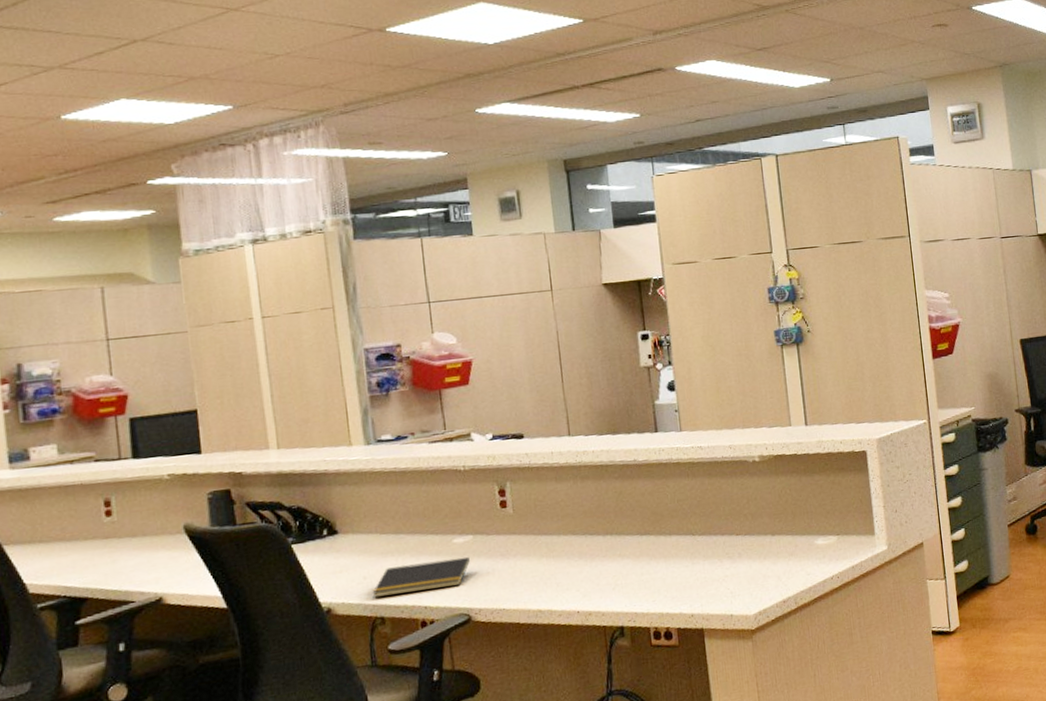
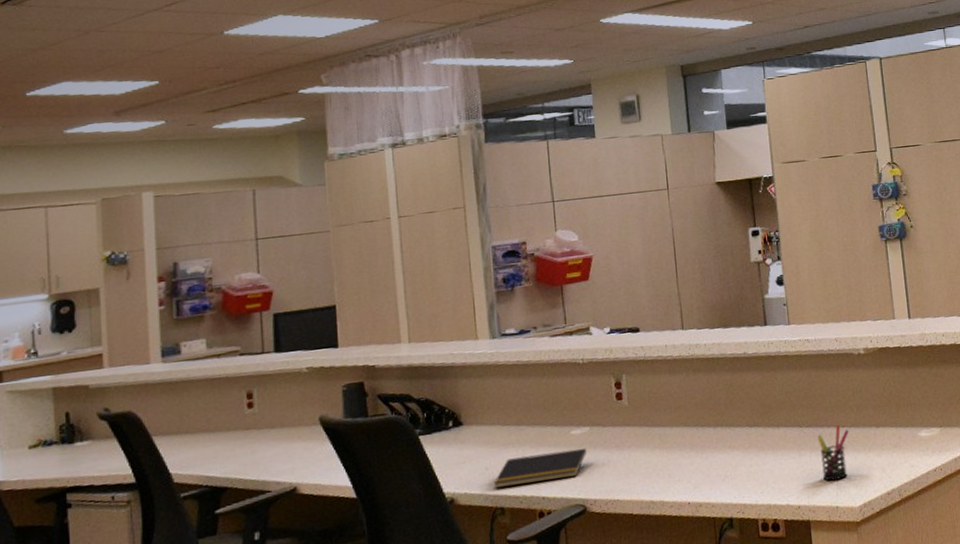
pen holder: none [710,534,744,589] -> present [817,425,849,481]

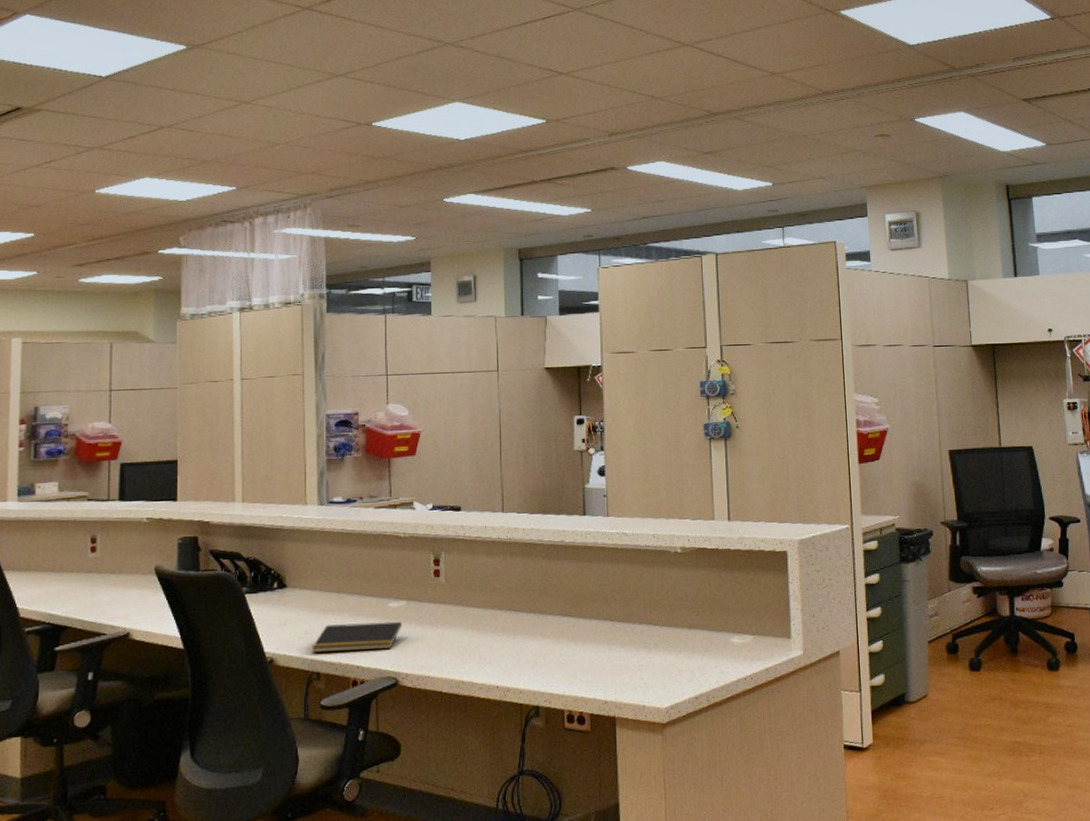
pen holder: present [817,425,849,481] -> none [628,623,661,679]

